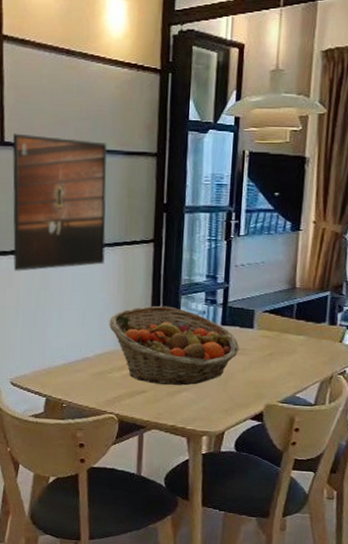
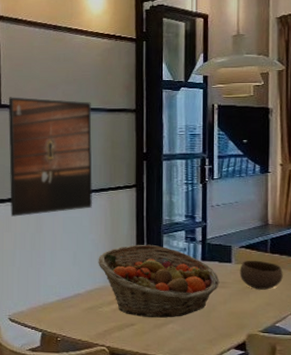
bowl: none [261,326,308,358] -> present [239,260,283,290]

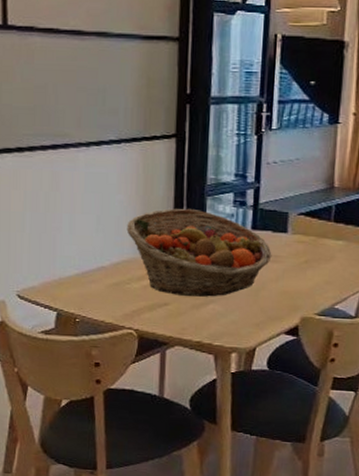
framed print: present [8,97,93,217] -> none [16,15,124,171]
bowl: present [239,260,283,290] -> none [296,230,348,266]

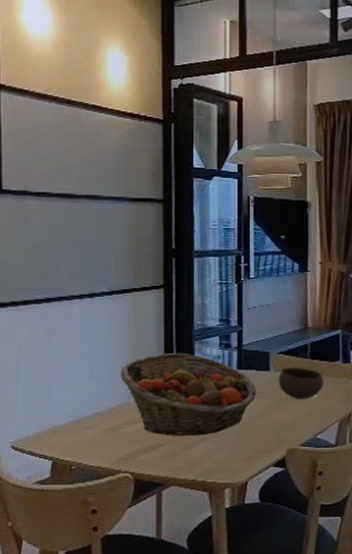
bowl: none [296,230,348,266] -> present [278,367,324,399]

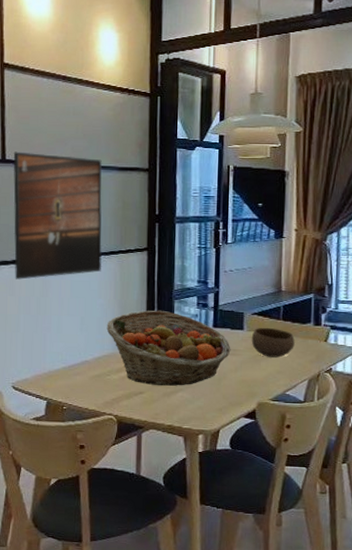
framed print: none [11,181,114,323] -> present [13,151,103,280]

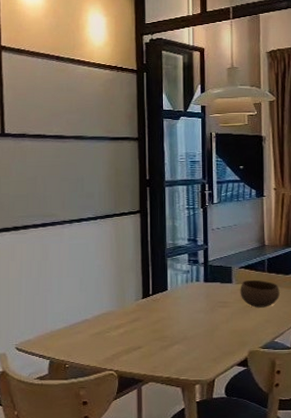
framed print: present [13,151,103,280] -> none [12,126,99,245]
fruit basket: present [106,310,231,386] -> none [104,268,222,339]

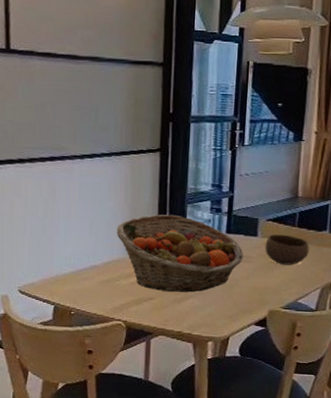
fruit basket: none [104,268,222,339] -> present [116,214,244,293]

